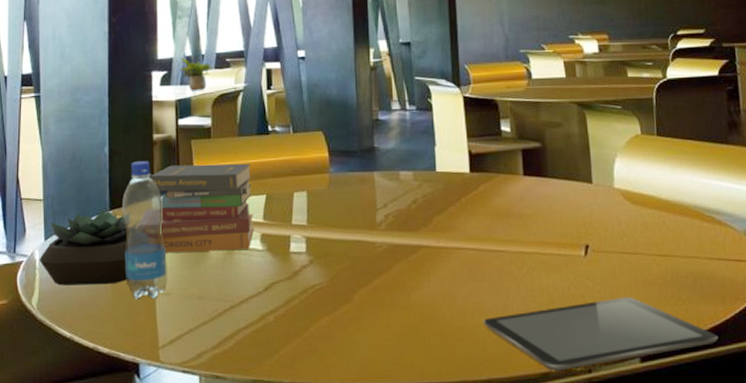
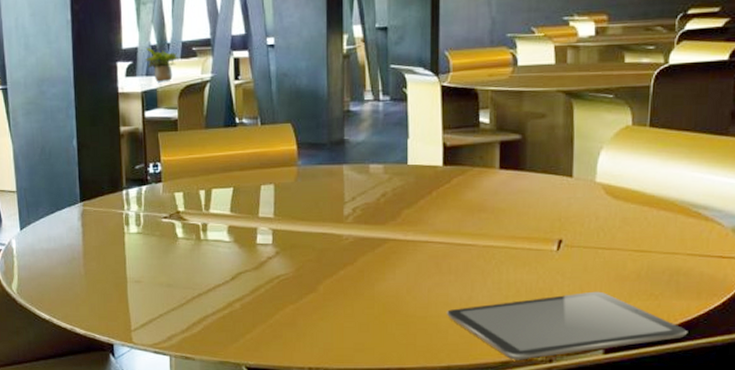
succulent plant: present [39,210,128,286] -> none [16,202,100,272]
bottle: present [123,161,167,300] -> none [92,154,138,286]
books: present [150,163,255,254] -> none [118,156,222,244]

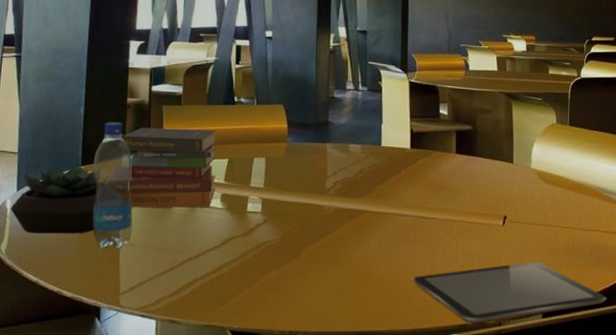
succulent plant: none [16,202,100,272] -> present [10,165,97,234]
bottle: none [92,154,138,286] -> present [92,122,133,249]
books: none [118,156,222,244] -> present [121,127,216,208]
potted plant: present [144,48,180,83] -> none [156,31,188,62]

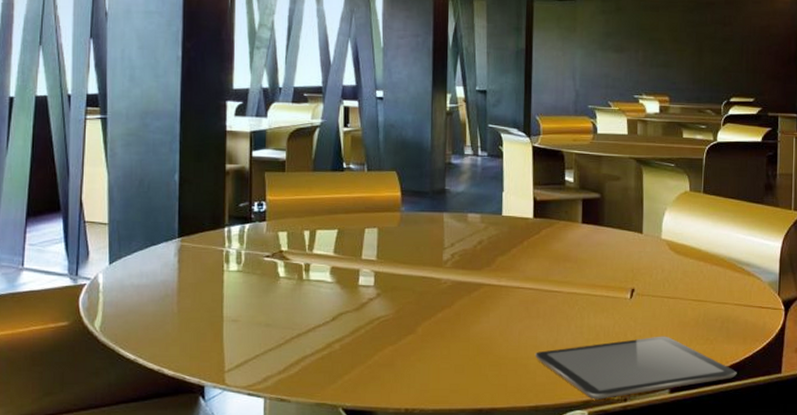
succulent plant: present [10,165,97,234] -> none [102,237,197,310]
bottle: present [92,122,133,249] -> none [192,190,236,325]
books: present [121,127,216,208] -> none [221,196,325,282]

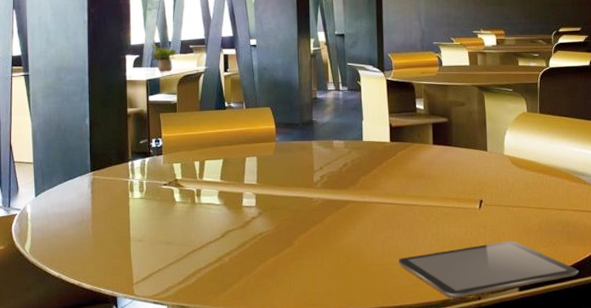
potted plant: none [255,90,291,124] -> present [149,45,179,73]

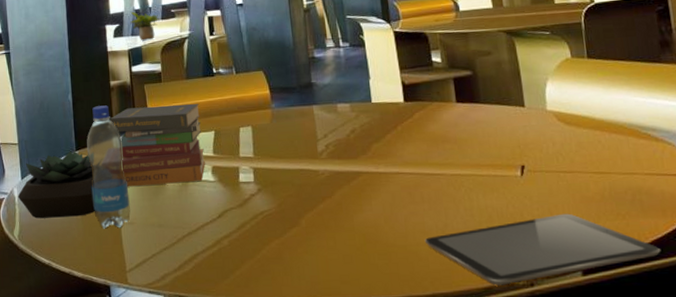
succulent plant: none [30,172,107,234] -> present [17,151,95,219]
bottle: none [102,131,140,245] -> present [87,105,131,229]
books: none [125,133,213,207] -> present [109,103,206,187]

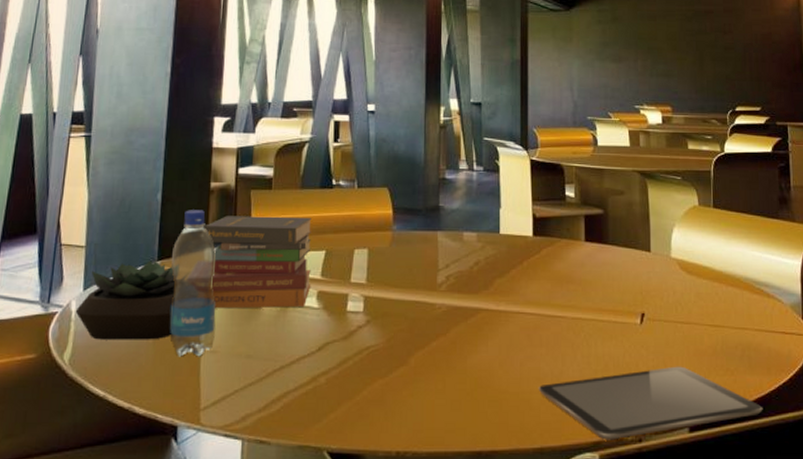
potted plant: present [130,12,161,41] -> none [243,105,280,140]

